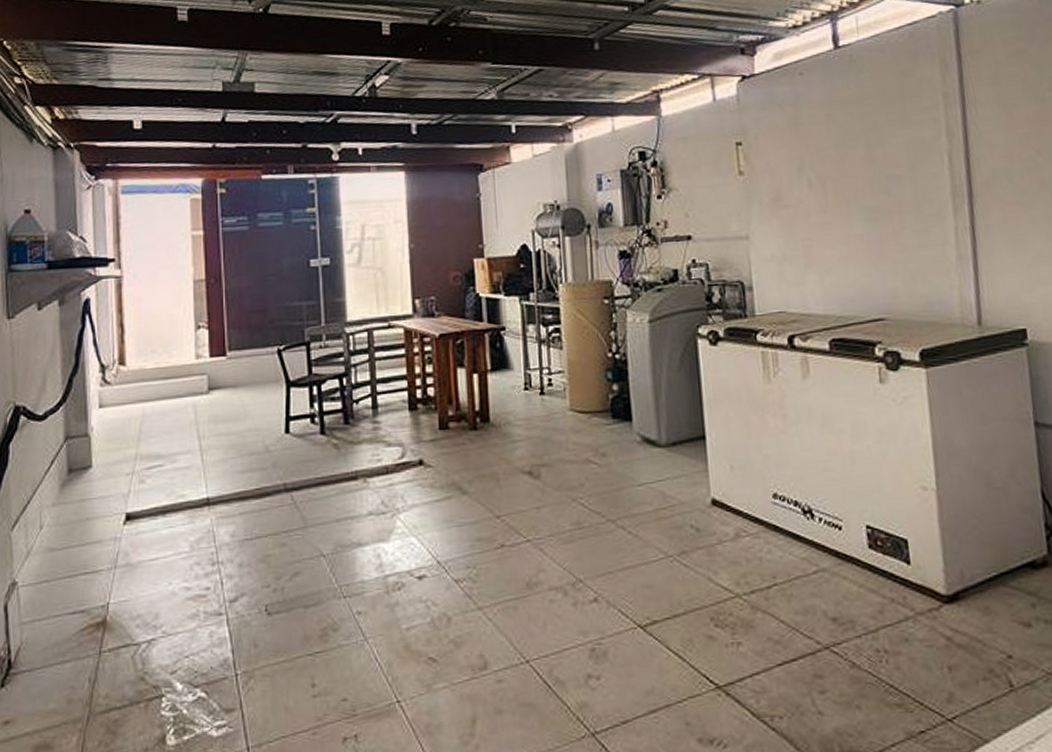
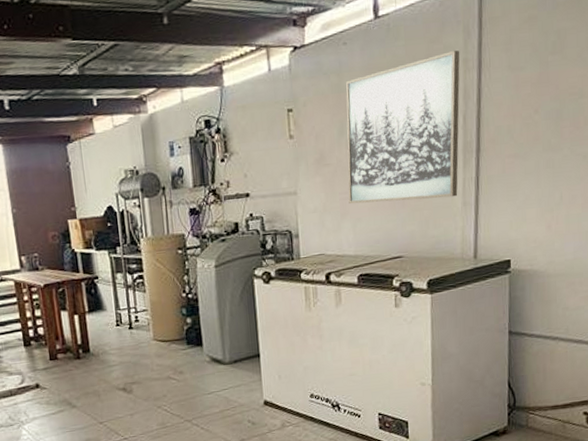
wall art: none [804,83,950,253] -> present [345,50,460,204]

